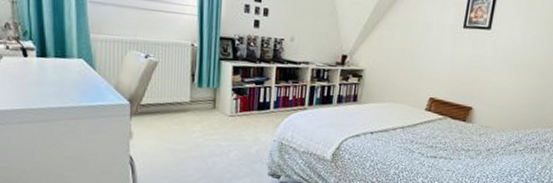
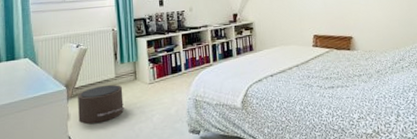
pouf: none [142,108,198,148] -> present [78,85,125,124]

